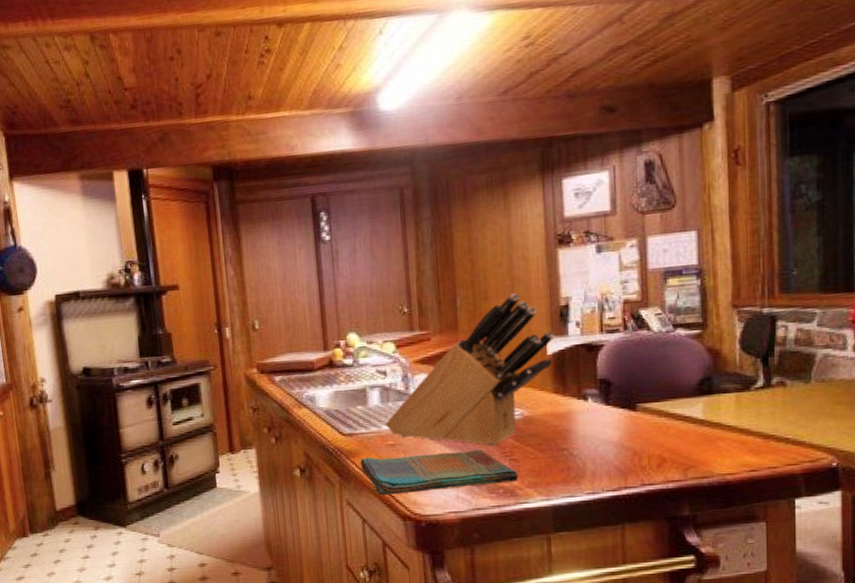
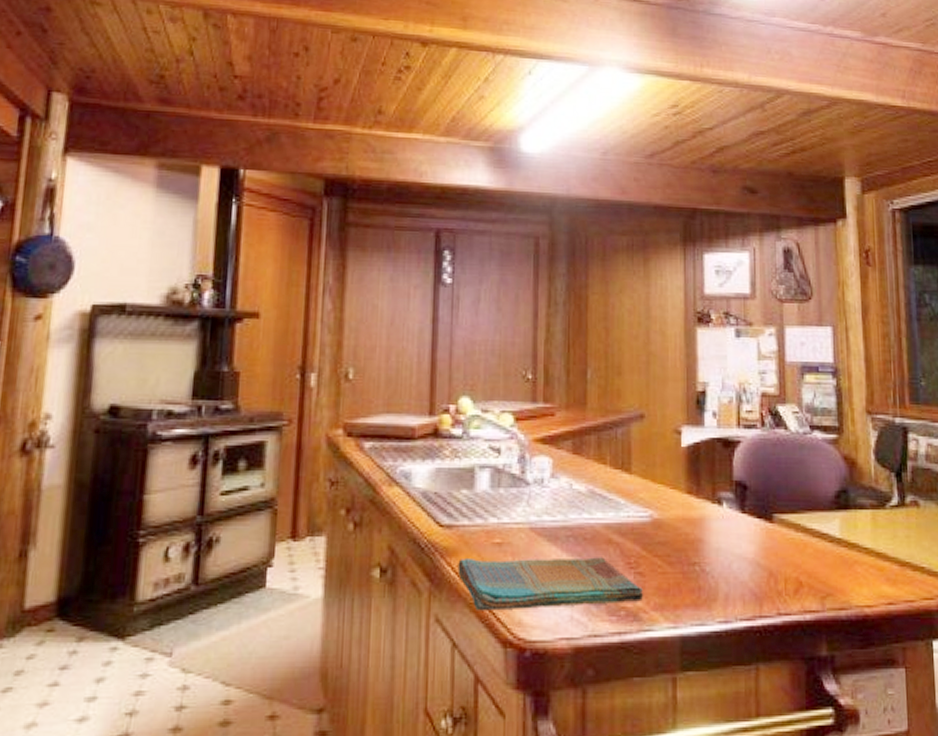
knife block: present [385,293,555,446] -> none [492,371,690,554]

